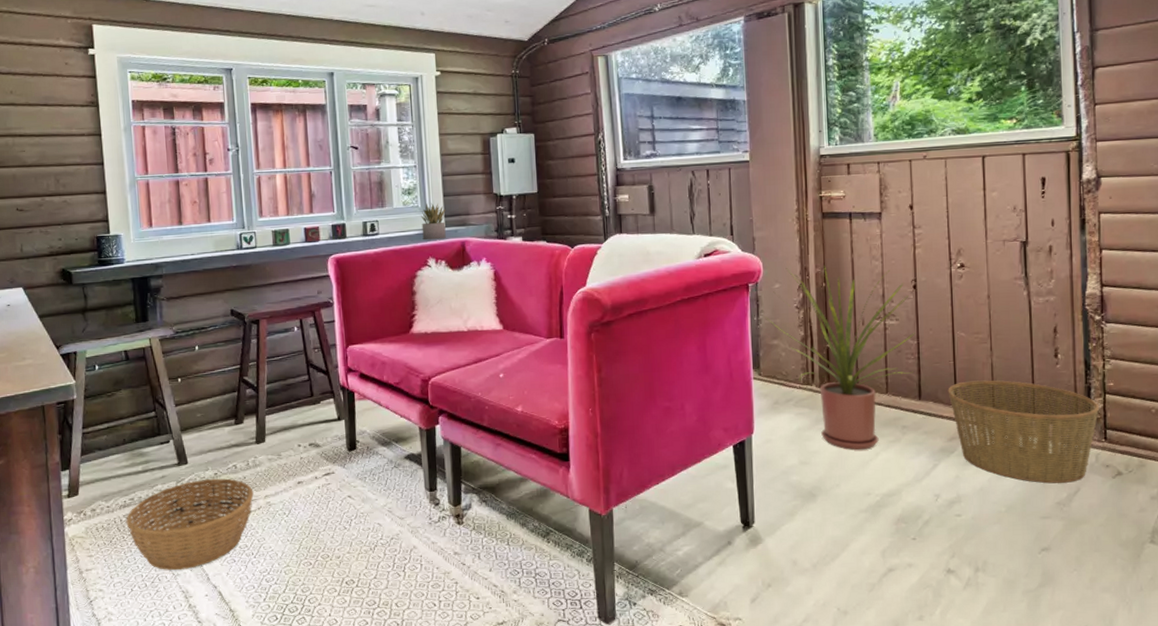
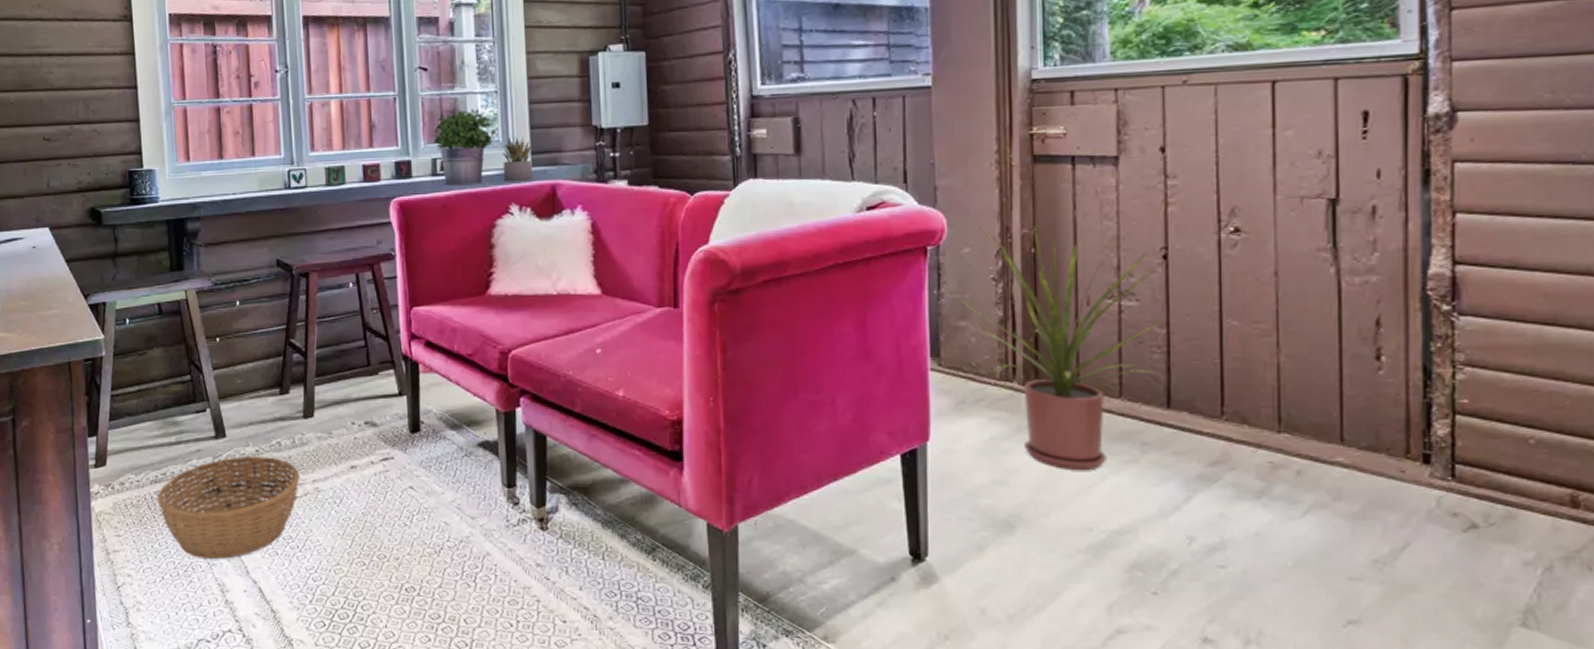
potted plant: none [363,180,417,245] -> present [433,108,497,186]
basket: present [948,380,1100,484] -> none [1210,386,1445,534]

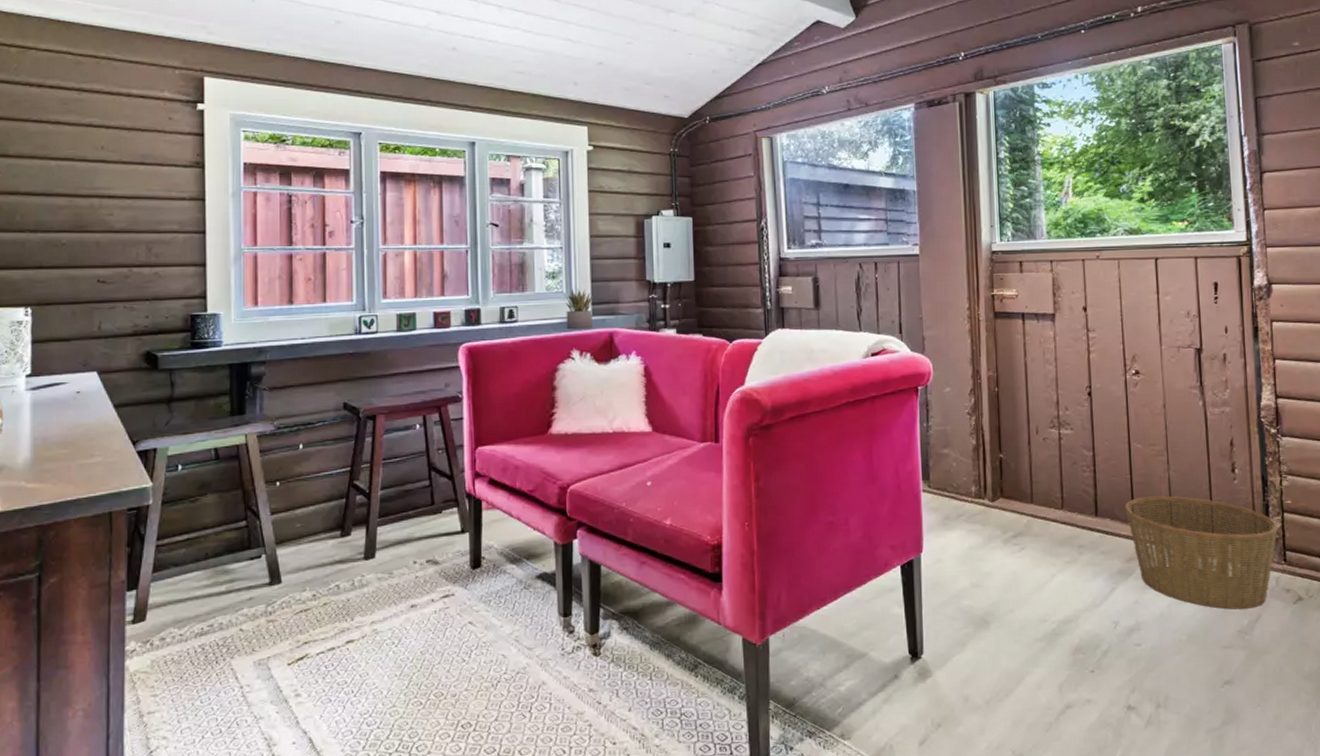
basket: present [157,455,300,559] -> none [202,600,358,712]
potted plant: present [433,108,497,186] -> none [502,262,561,333]
house plant: present [948,224,1164,470] -> none [935,368,1091,571]
basket: none [1210,386,1445,534] -> present [1125,496,1278,610]

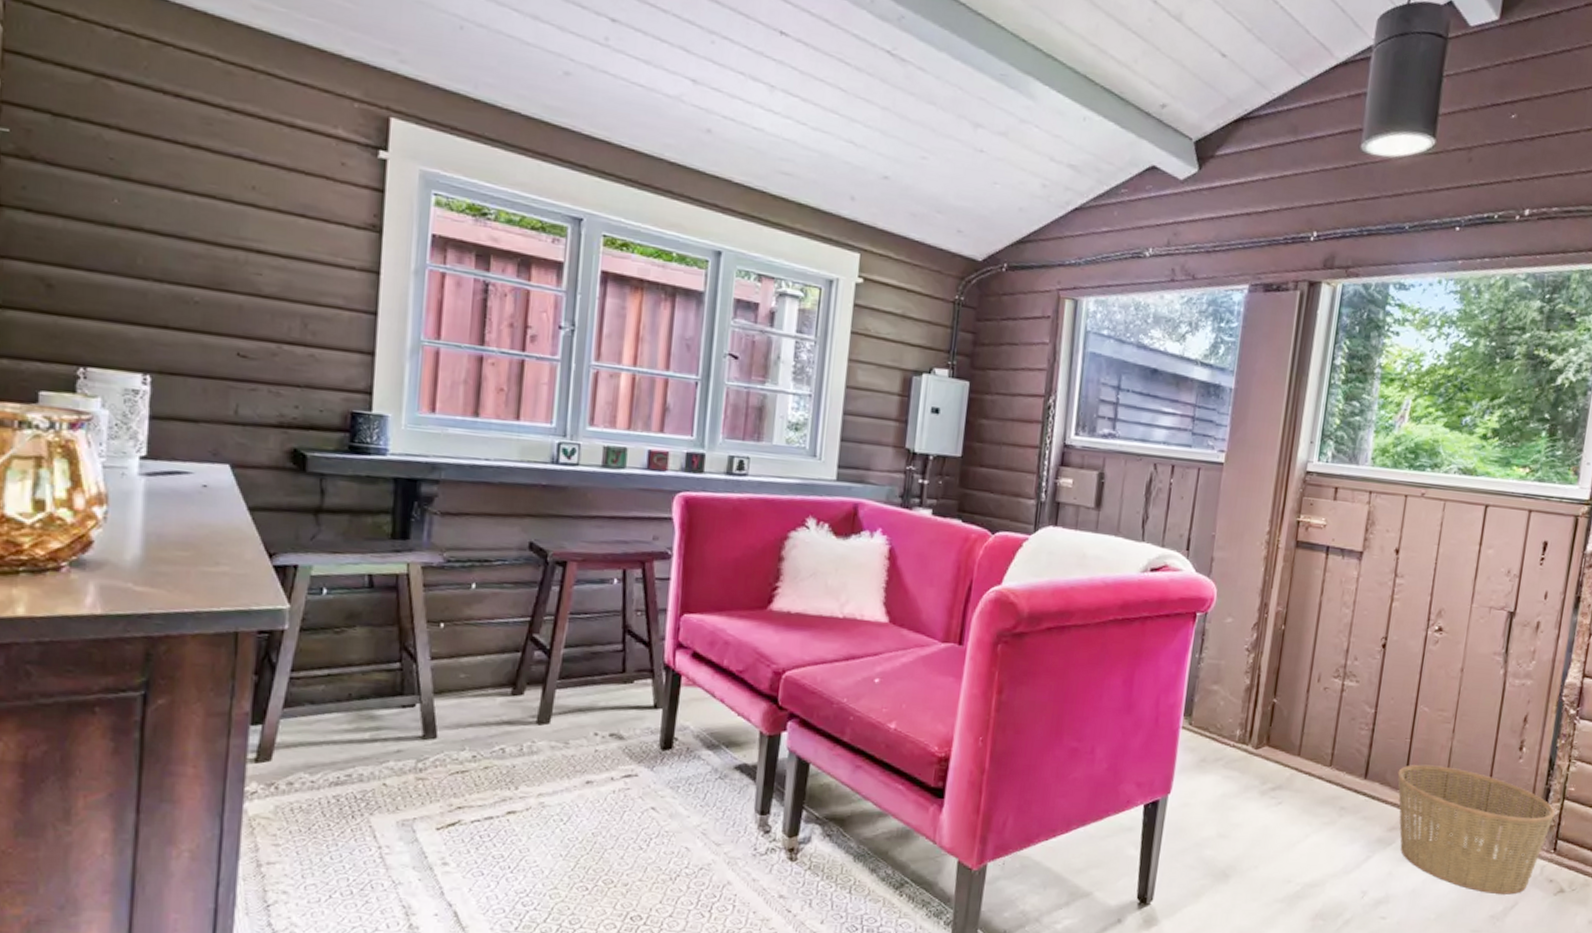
succulent plant: present [566,289,593,330] -> none [804,446,840,496]

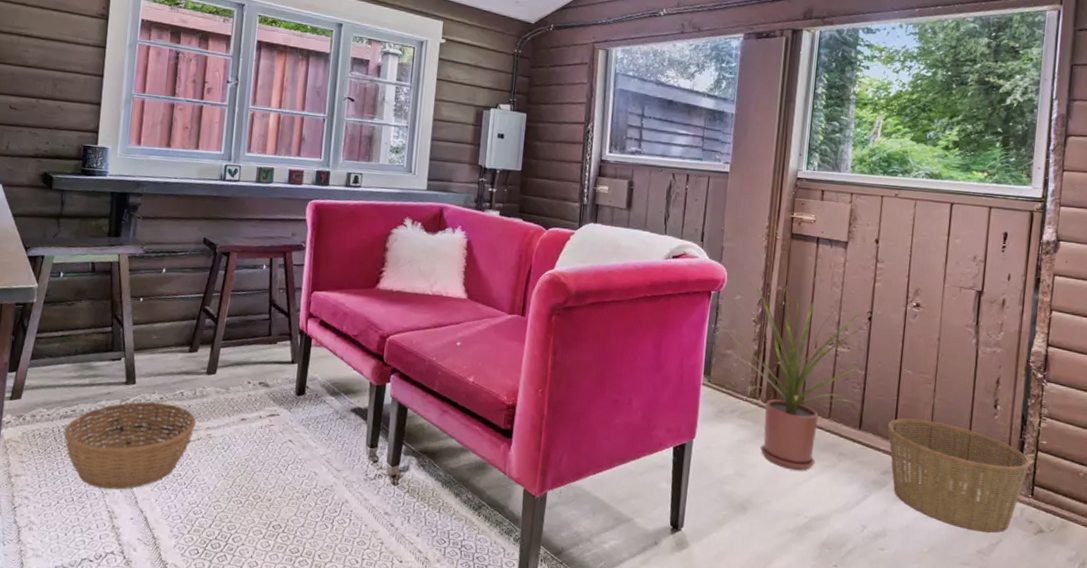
basket: none [335,761,523,877] -> present [64,402,196,489]
house plant: none [1208,600,1376,829] -> present [722,281,864,470]

